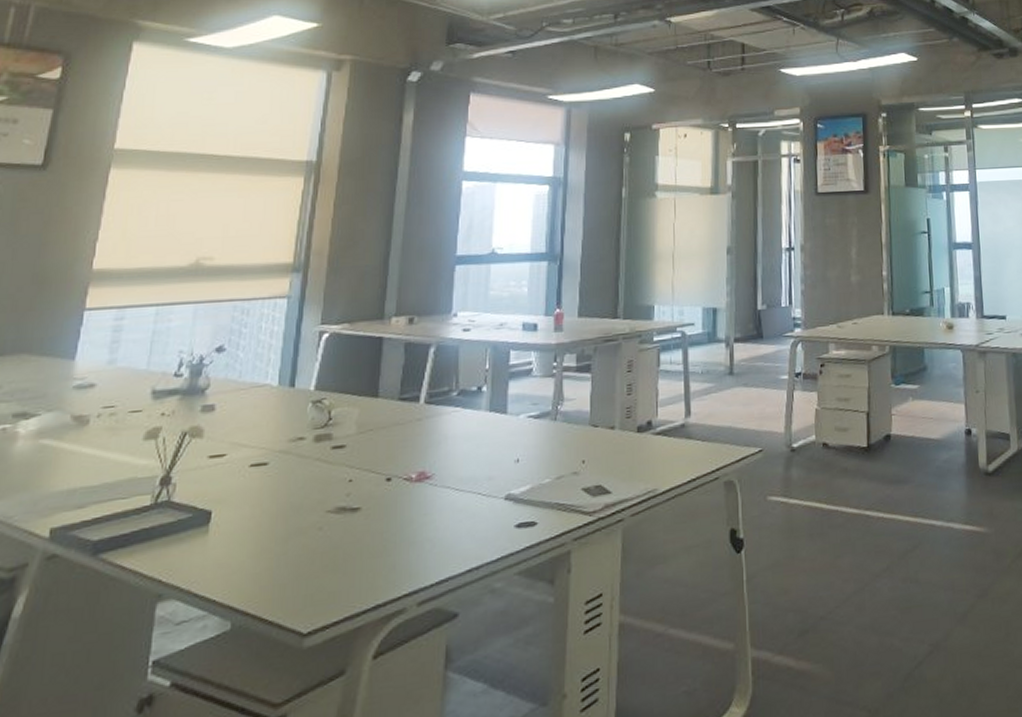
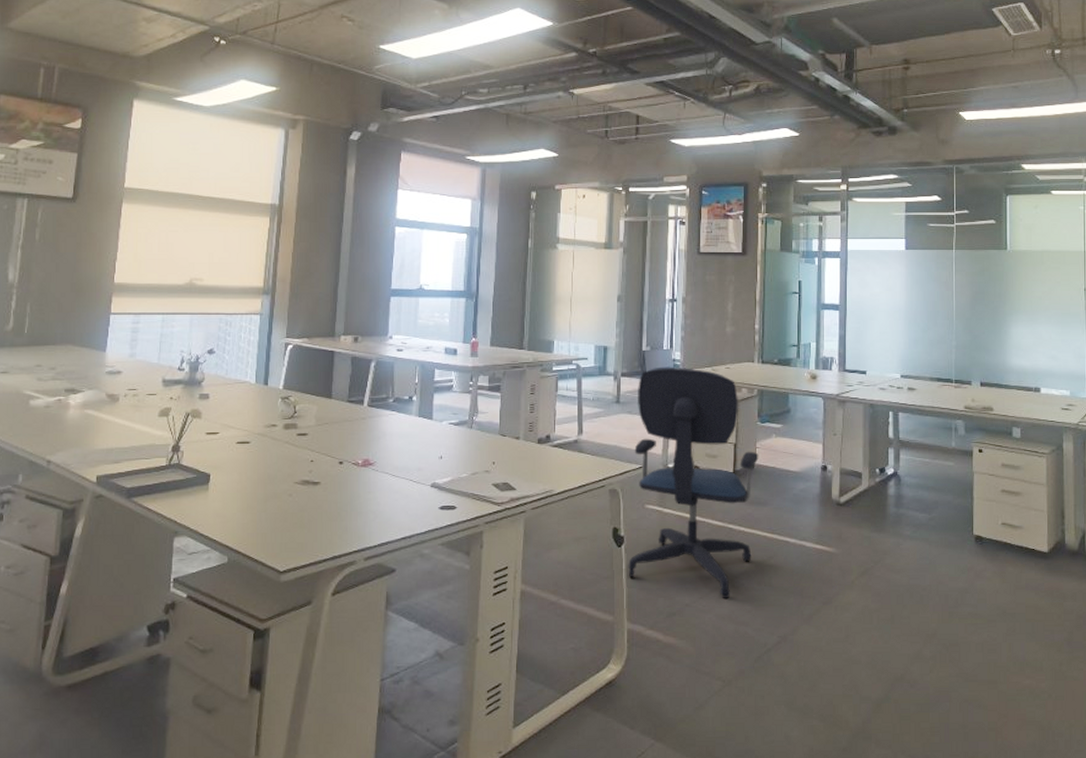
office chair: none [749,326,895,604] -> present [628,366,759,598]

